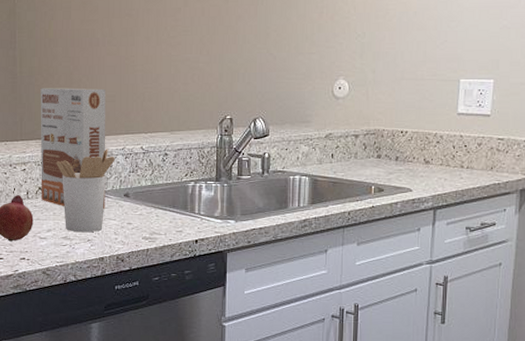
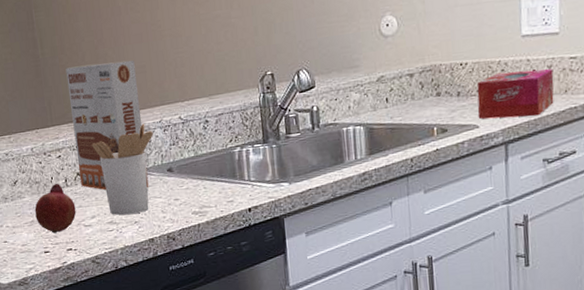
tissue box: none [412,144,482,187] -> present [477,69,554,119]

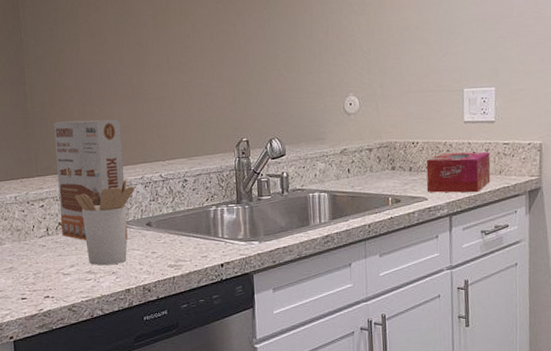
fruit: present [34,183,76,233] -> none [14,231,56,280]

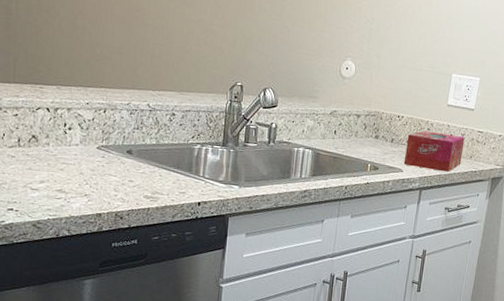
cereal box: present [53,119,128,241] -> none [34,29,113,165]
utensil holder: present [75,179,135,266] -> none [53,102,119,187]

